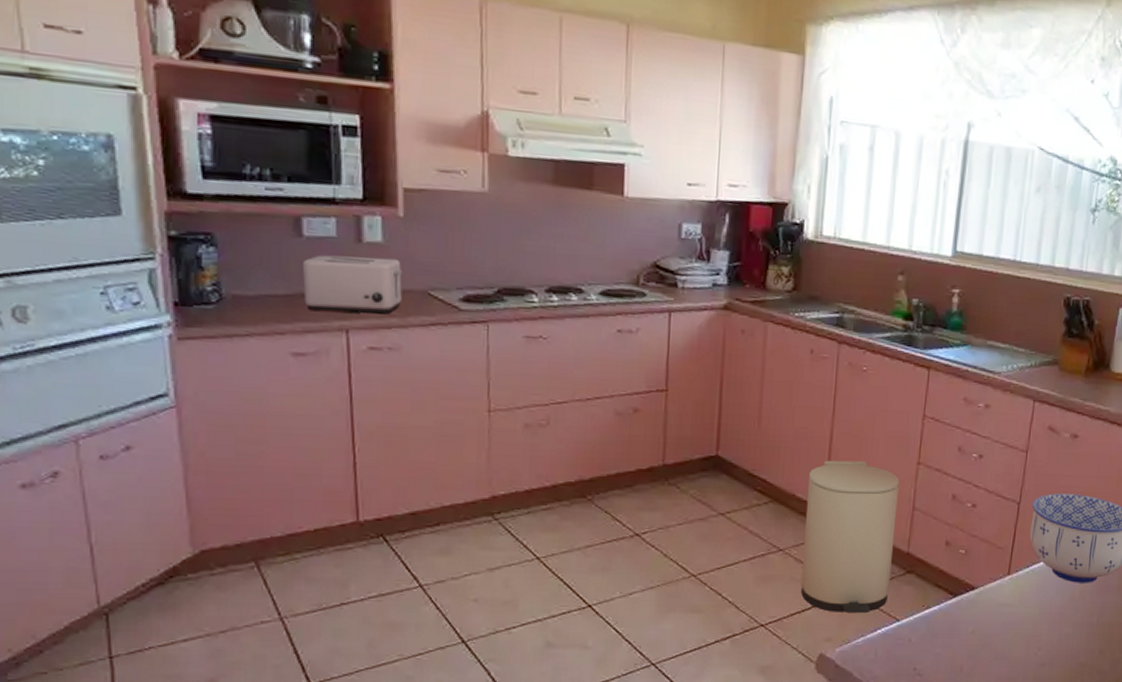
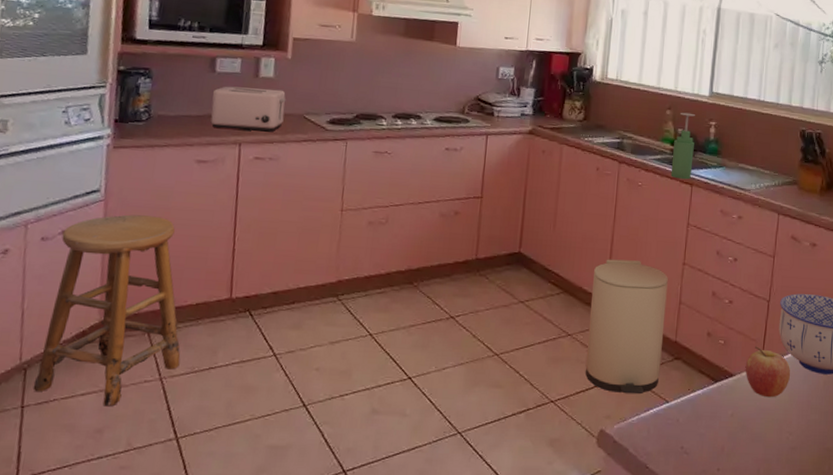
step stool: none [120,424,303,653] -> present [32,214,181,407]
soap dispenser: none [903,277,934,362] -> present [671,112,695,180]
fruit: none [989,555,1042,611] -> present [745,346,790,398]

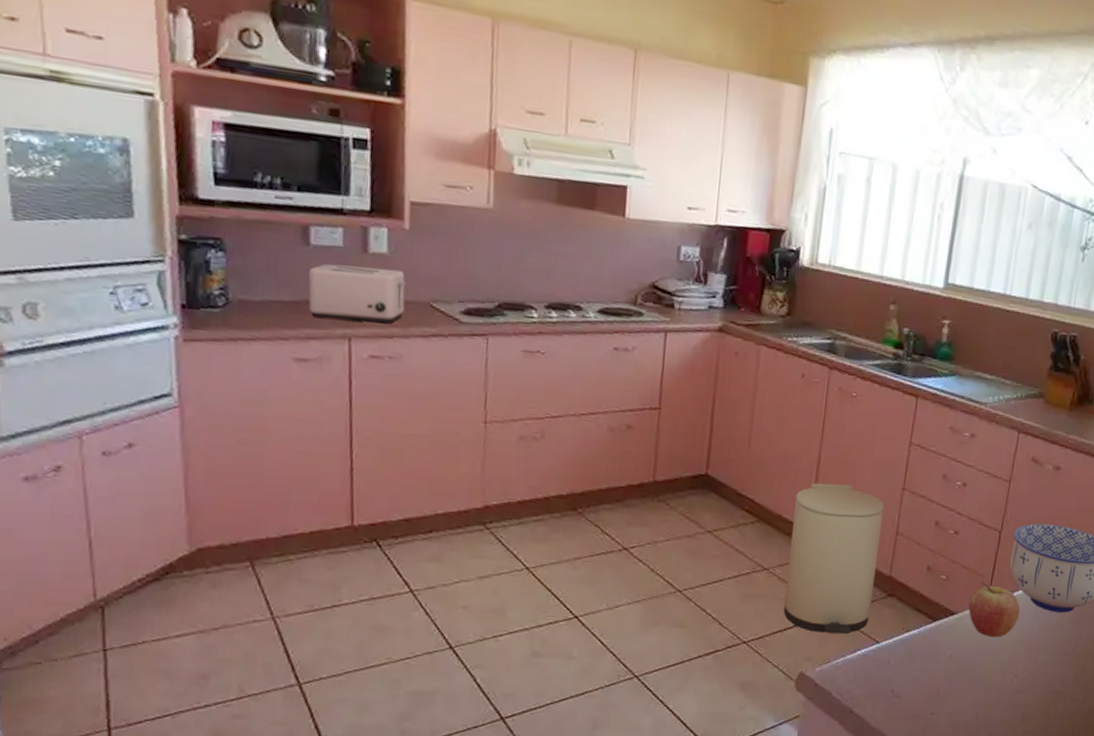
step stool: present [32,214,181,407] -> none [115,424,296,650]
soap dispenser: present [671,112,695,180] -> none [892,307,925,390]

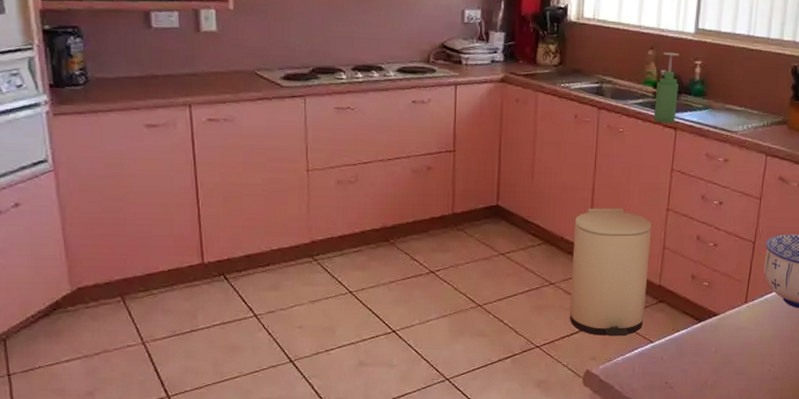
toaster: present [308,263,406,324] -> none [152,42,234,91]
soap dispenser: none [892,307,925,390] -> present [653,52,679,124]
fruit: present [968,582,1020,638] -> none [729,286,774,334]

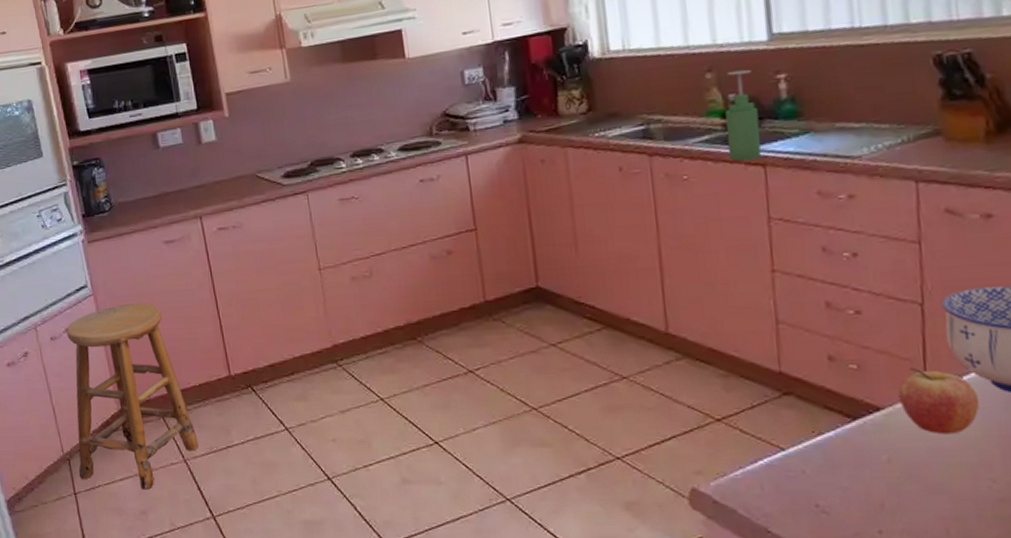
step stool: none [15,184,160,371] -> present [66,303,199,490]
pedal bin: present [569,208,652,337] -> none [641,276,765,443]
fruit: none [729,286,774,334] -> present [898,367,979,435]

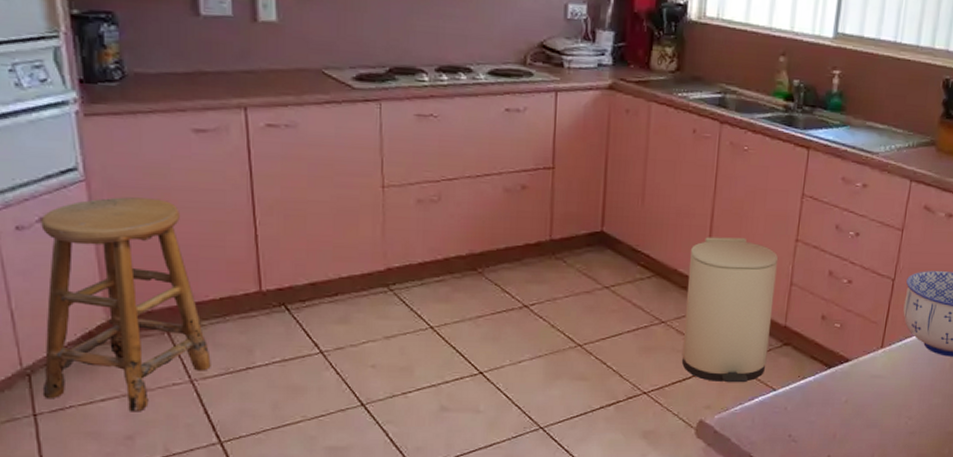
pedal bin: none [641,276,765,443] -> present [682,237,779,383]
soap dispenser: present [725,69,761,162] -> none [783,59,815,142]
fruit: present [898,367,979,435] -> none [863,329,914,383]

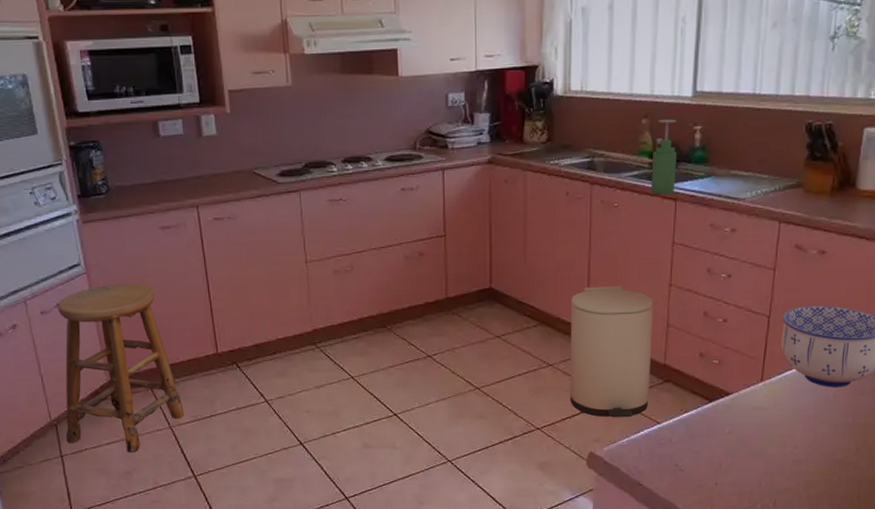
soap dispenser: none [783,59,815,142] -> present [650,119,677,195]

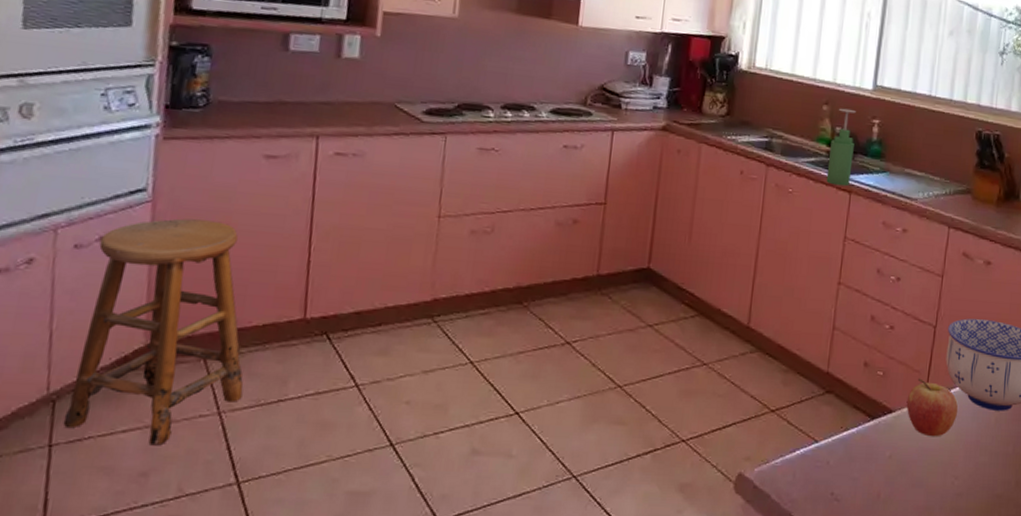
pedal bin: present [569,286,654,418] -> none [722,277,822,433]
fruit: none [743,363,795,414] -> present [906,378,958,437]

